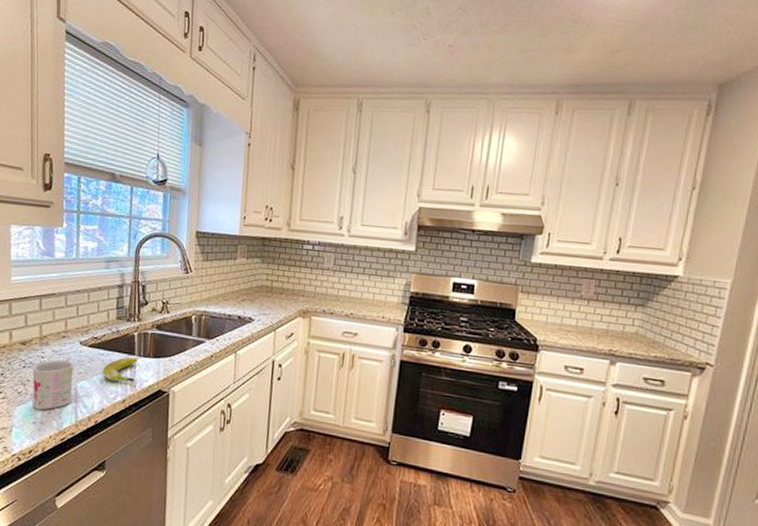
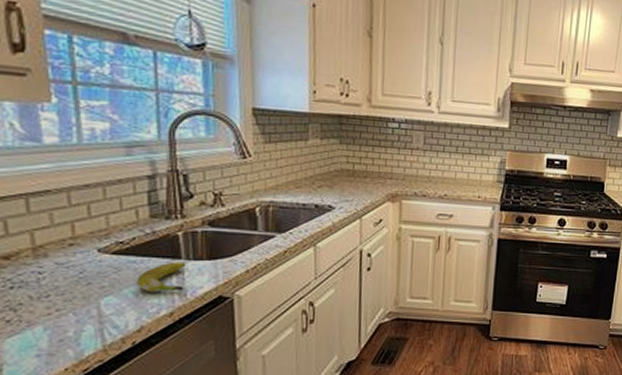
mug: present [32,359,75,410] -> none [25,272,93,339]

